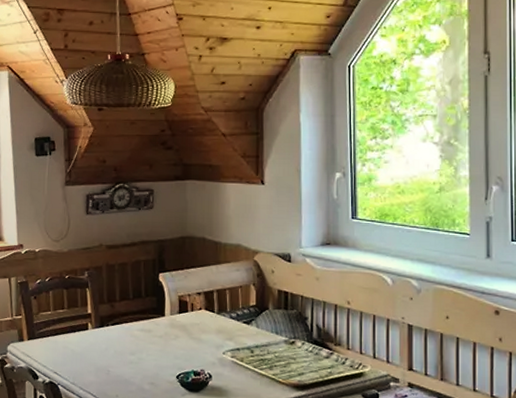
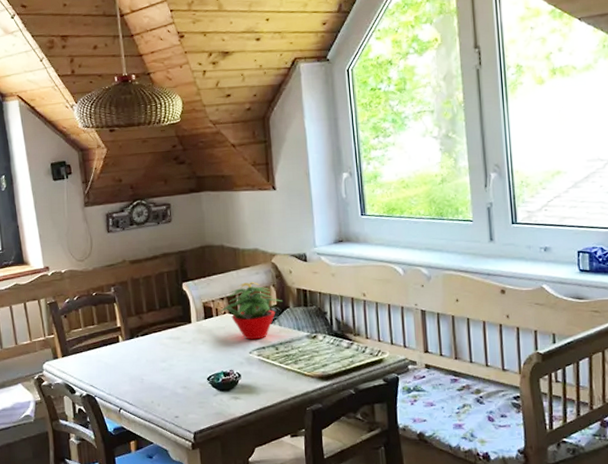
potted flower: none [195,278,263,340] -> present [220,282,283,340]

